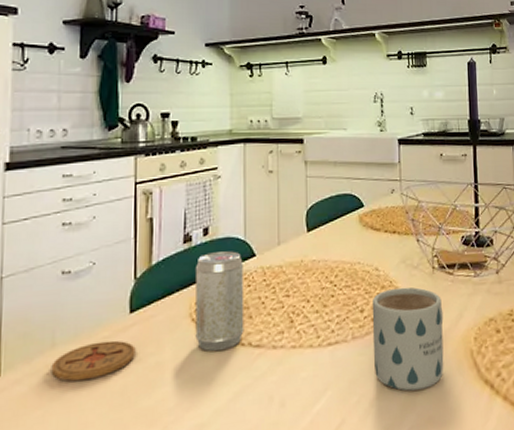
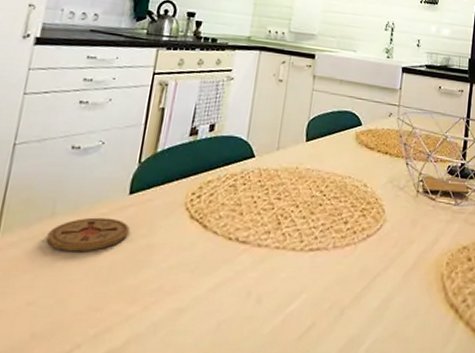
beverage can: present [195,251,244,352] -> none [187,148,242,242]
mug: present [372,287,444,391] -> none [349,205,421,304]

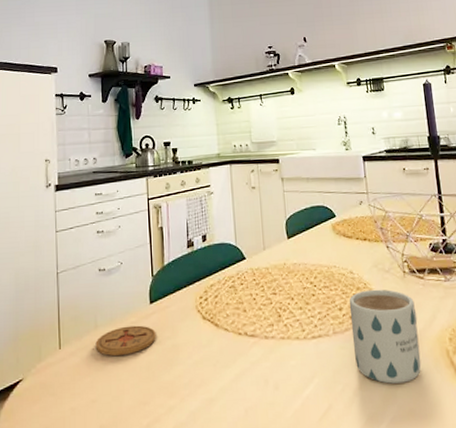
mug: none [349,205,421,304] -> present [349,289,422,384]

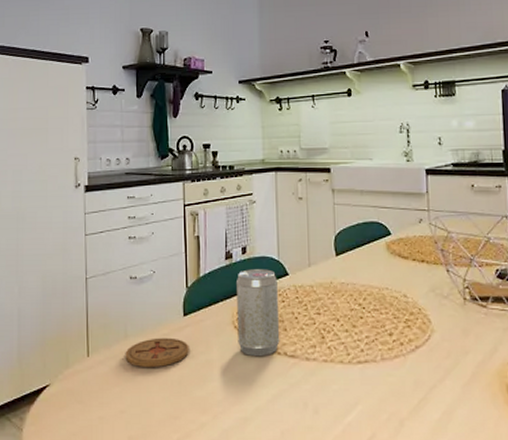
beverage can: none [198,254,241,339] -> present [237,269,280,357]
mug: present [349,289,422,384] -> none [400,315,477,417]

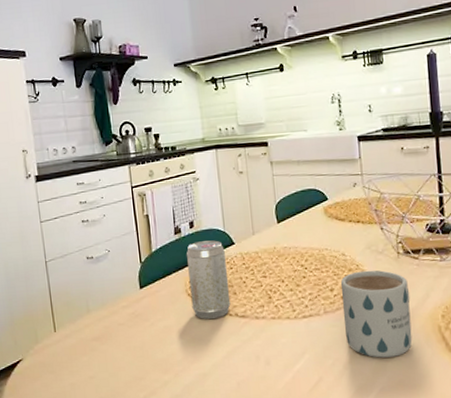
coaster: present [125,337,189,368] -> none [89,309,148,338]
mug: none [400,315,477,417] -> present [340,270,412,358]

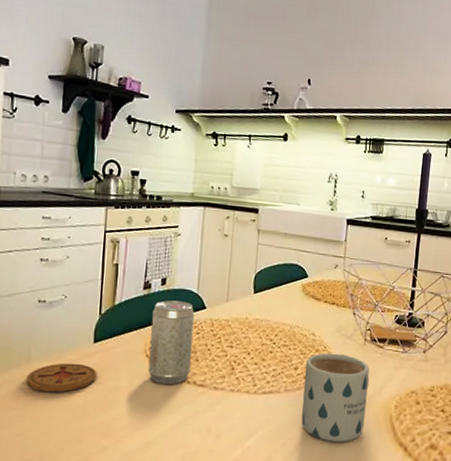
coaster: none [89,309,148,338] -> present [26,363,97,393]

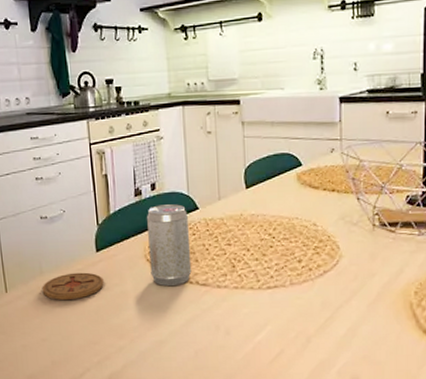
mug: present [301,353,370,442] -> none [309,242,383,333]

